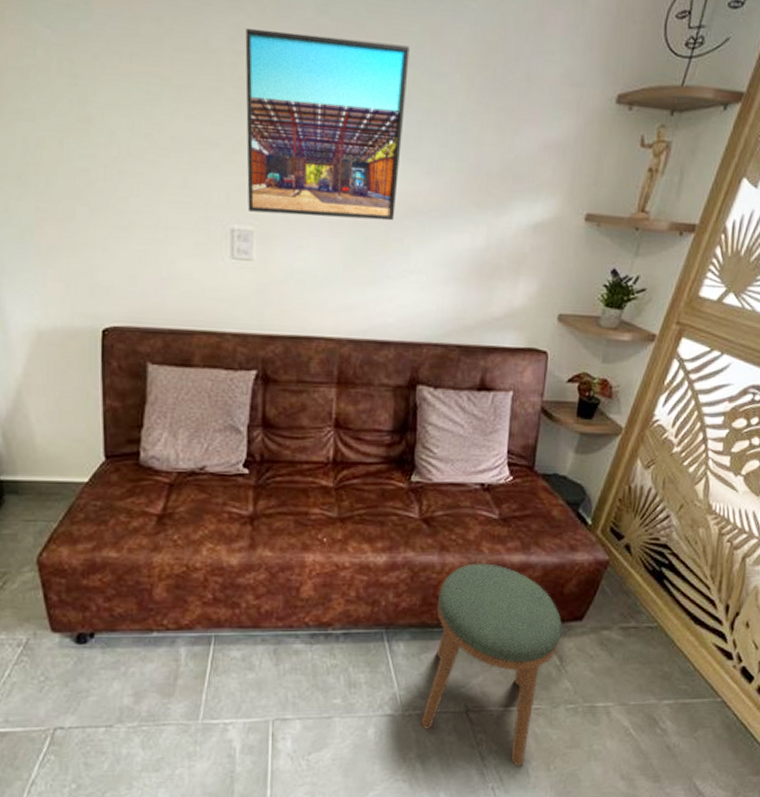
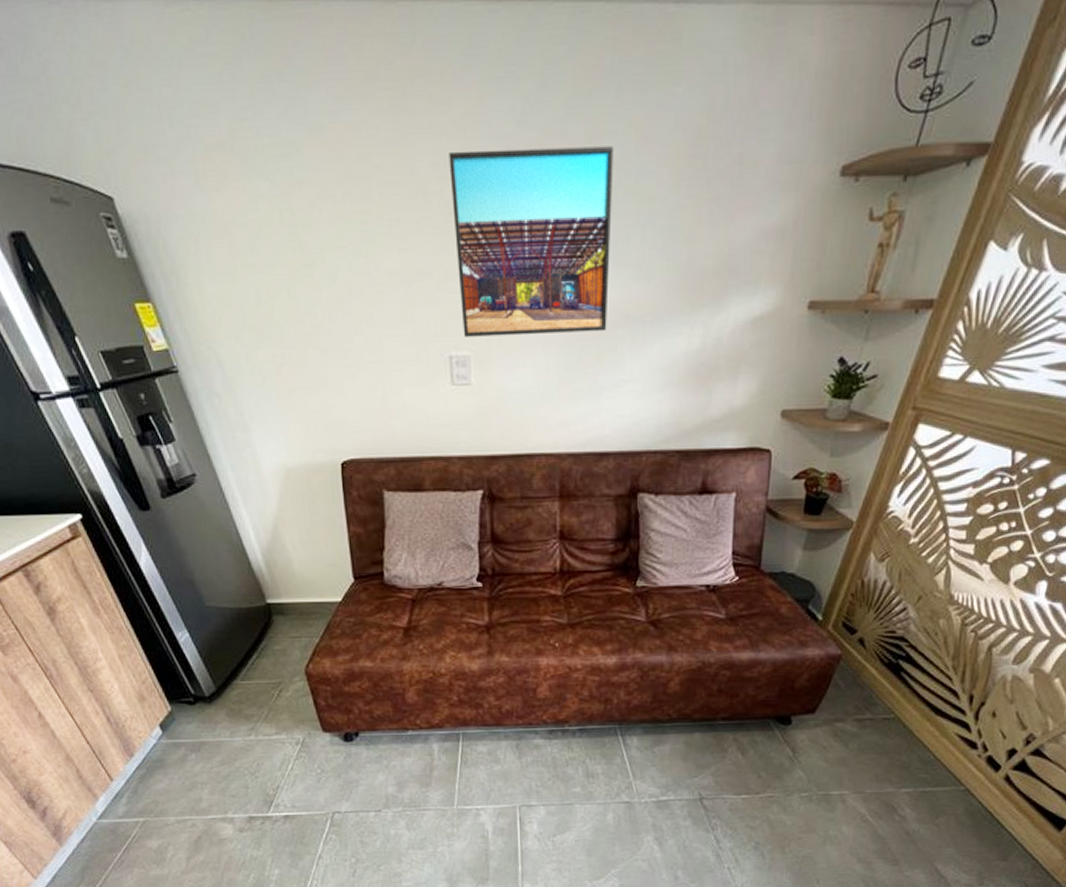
stool: present [420,563,562,767] -> none [656,661,793,849]

